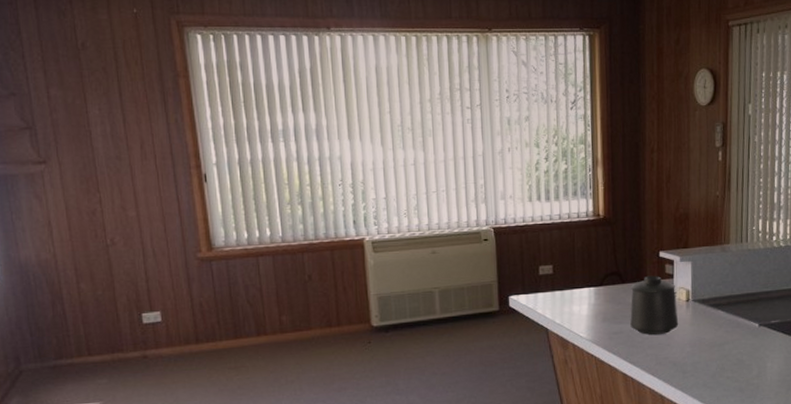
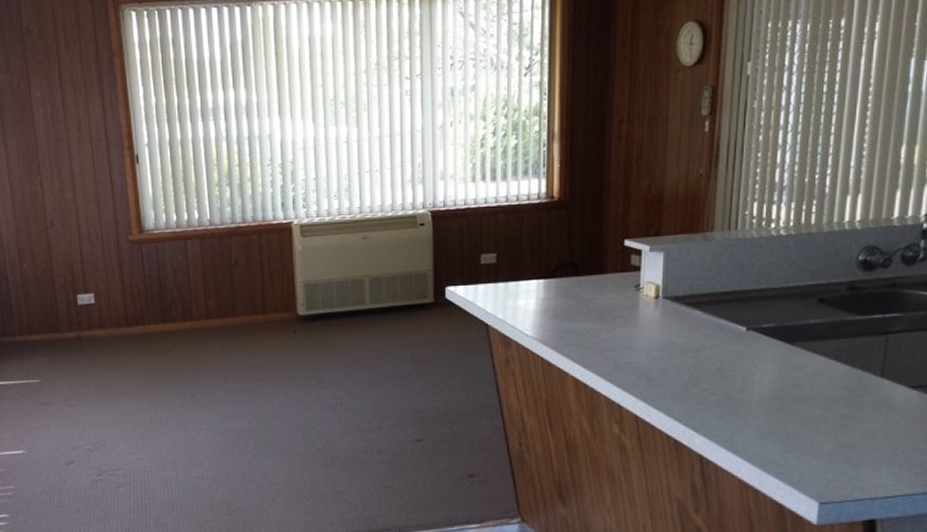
mug: present [630,275,679,335] -> none [585,267,645,335]

